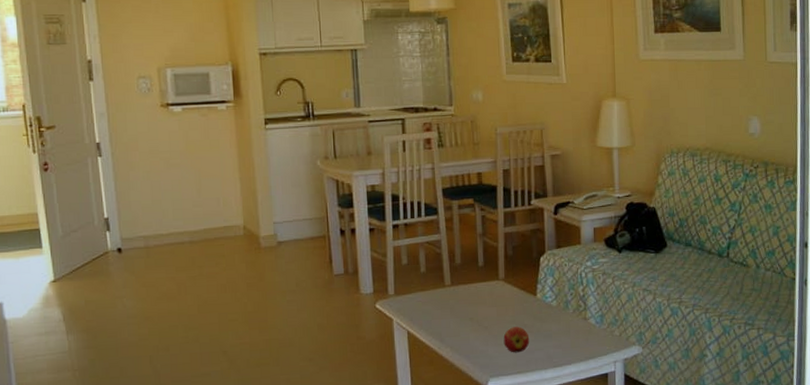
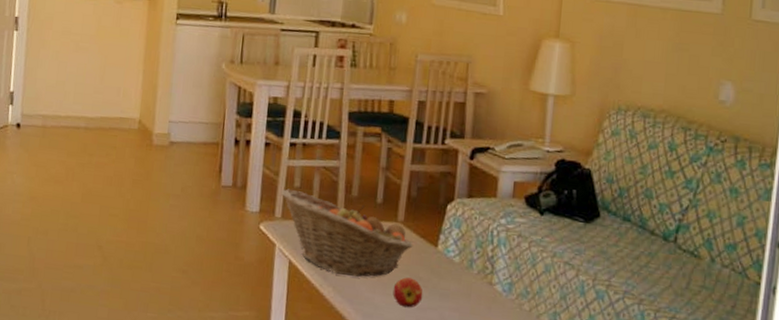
fruit basket: none [390,267,516,335] -> present [280,188,413,277]

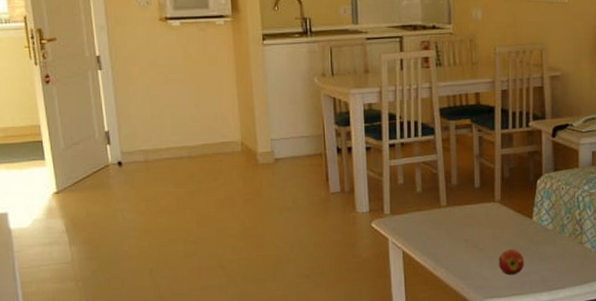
fruit basket: present [280,188,413,277] -> none [386,186,511,256]

